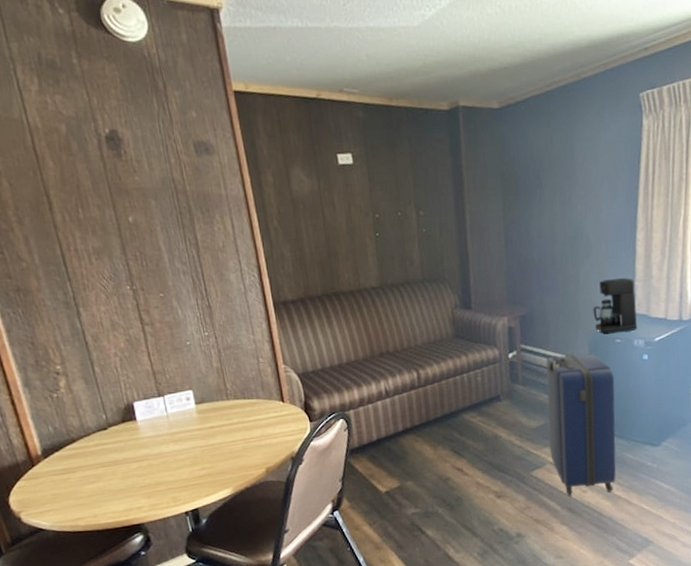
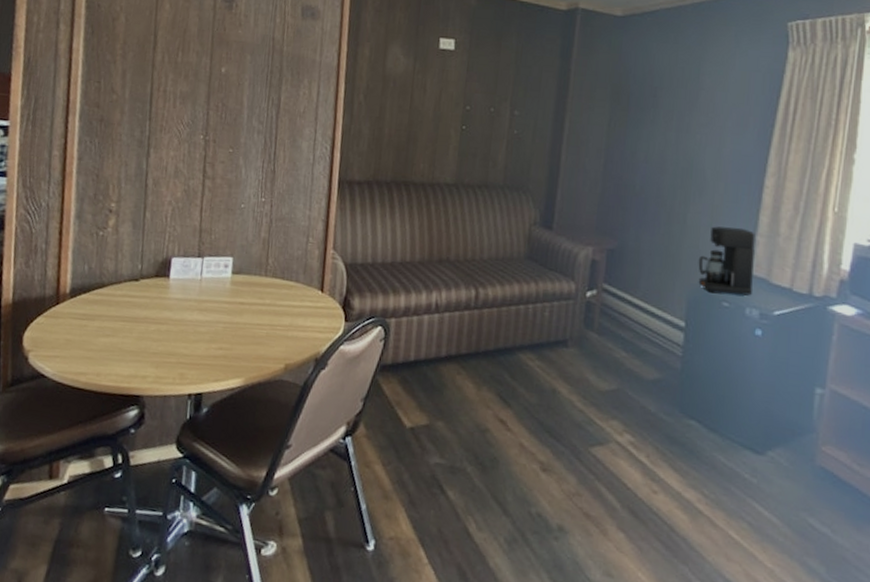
suitcase: present [545,353,617,496] -> none [617,305,715,502]

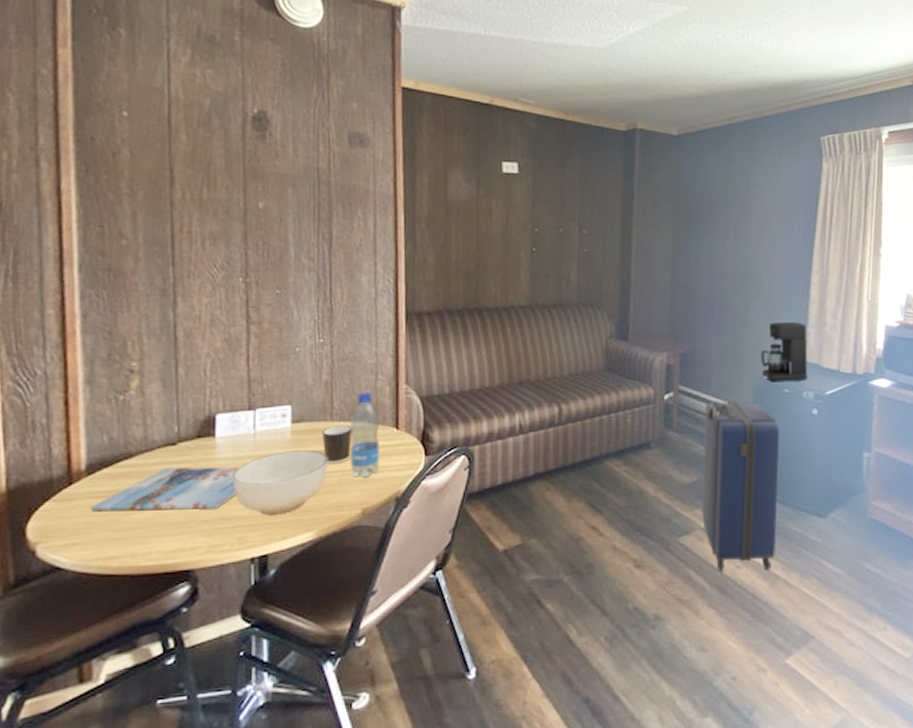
magazine: none [70,300,185,344] -> present [91,466,238,511]
bowl: none [179,299,260,358] -> present [231,449,328,515]
mug: none [256,281,283,318] -> present [322,425,352,463]
bottle: none [278,253,307,336] -> present [350,392,380,479]
suitcase: none [617,305,715,502] -> present [701,401,780,571]

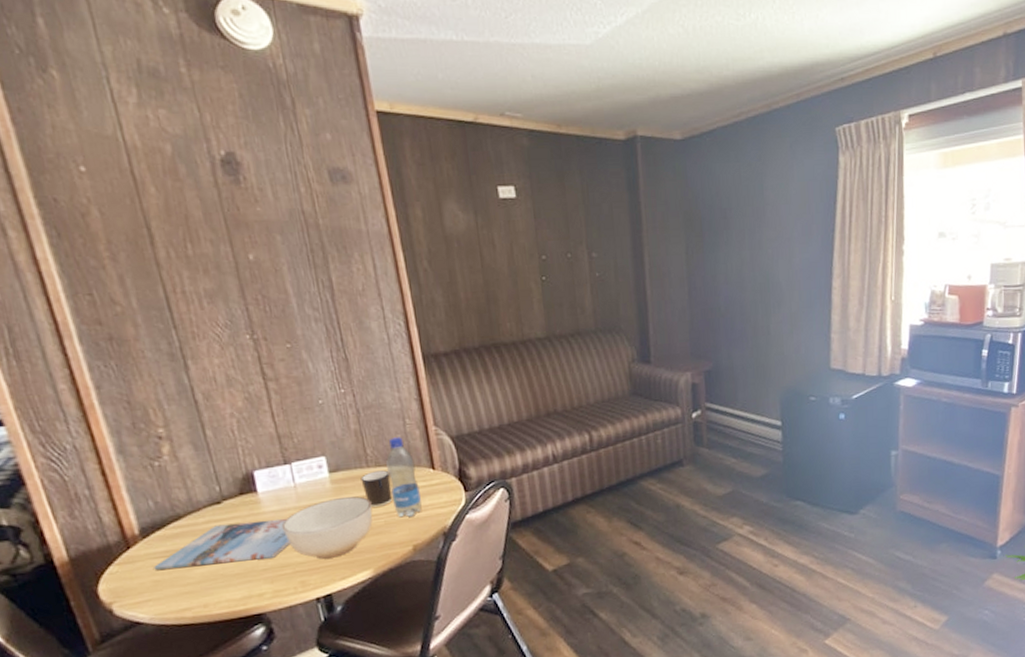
suitcase: present [701,401,780,571] -> none [733,412,811,571]
coffee maker: present [761,321,808,382] -> none [785,329,834,391]

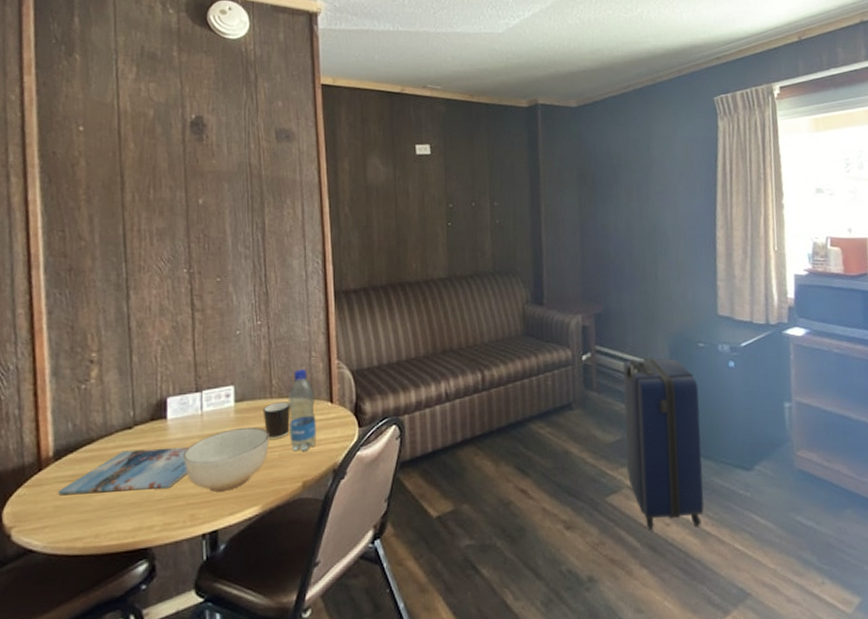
suitcase: none [733,412,811,571] -> present [622,358,705,530]

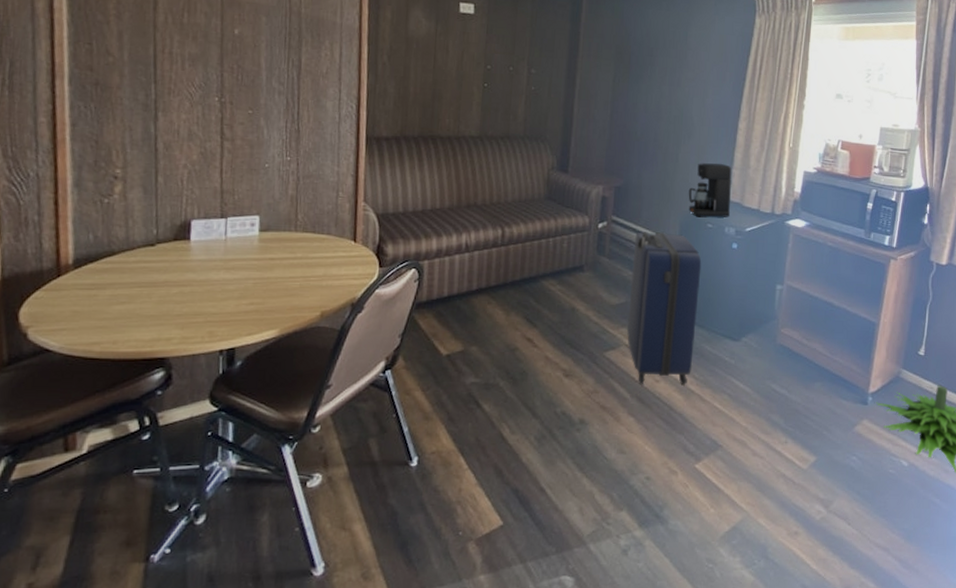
magazine: present [58,446,188,494] -> none [77,266,210,305]
bowl: present [182,426,269,492] -> none [204,256,292,313]
mug: present [263,402,290,439] -> none [286,236,314,270]
bottle: present [289,369,316,452] -> none [311,207,339,285]
coffee maker: none [673,276,722,337] -> present [688,163,732,218]

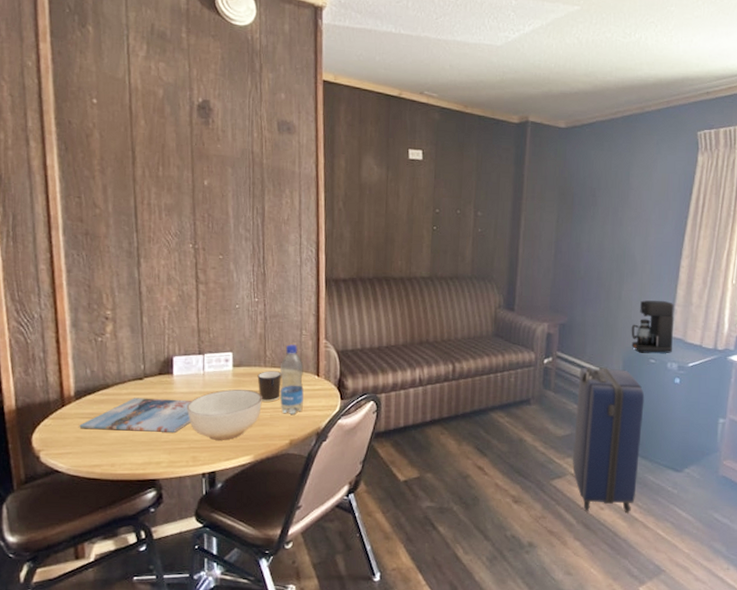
magazine: none [77,266,210,305] -> present [79,397,191,433]
bowl: none [204,256,292,313] -> present [186,389,262,440]
mug: none [286,236,314,270] -> present [257,371,282,402]
bottle: none [311,207,339,285] -> present [280,344,304,416]

